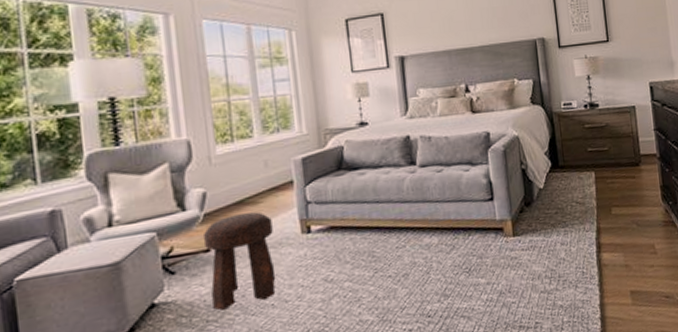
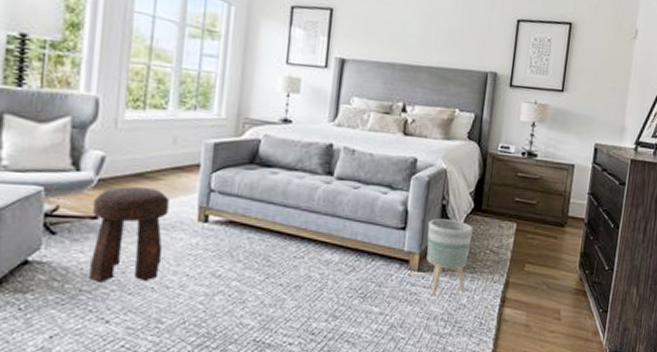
planter: none [512,180,562,257] -> present [426,218,473,296]

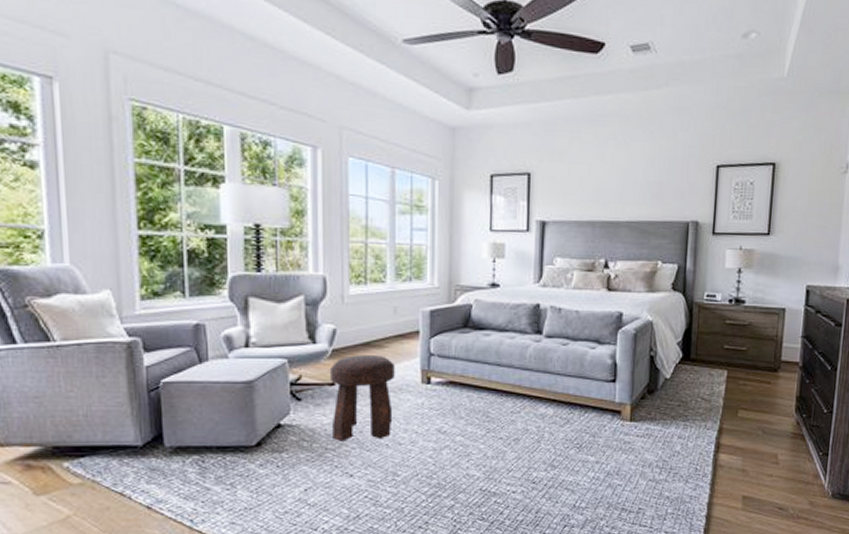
planter: present [426,218,473,296] -> none [637,370,683,444]

